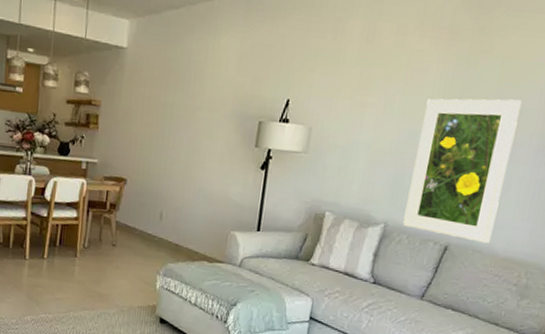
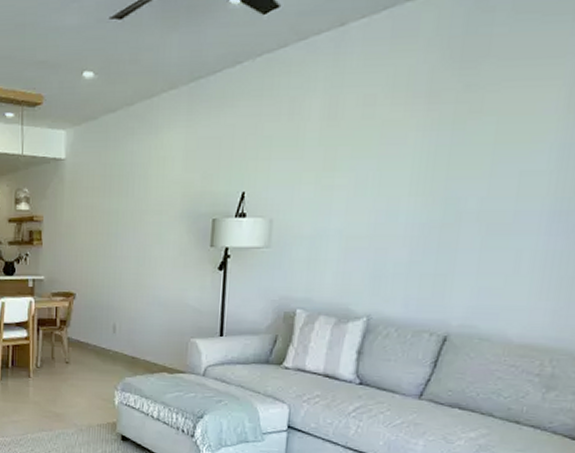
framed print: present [403,98,522,244] -> none [389,161,526,330]

